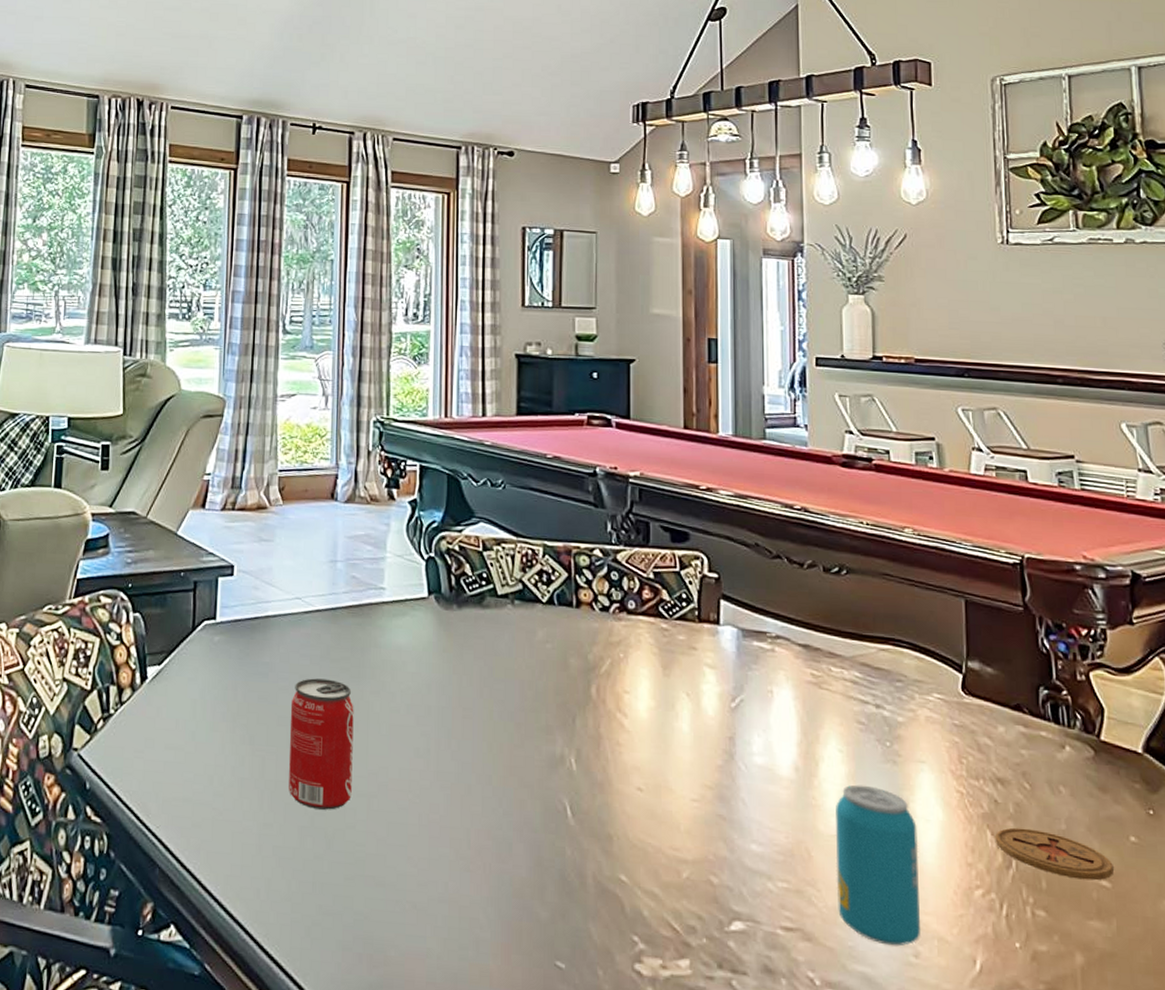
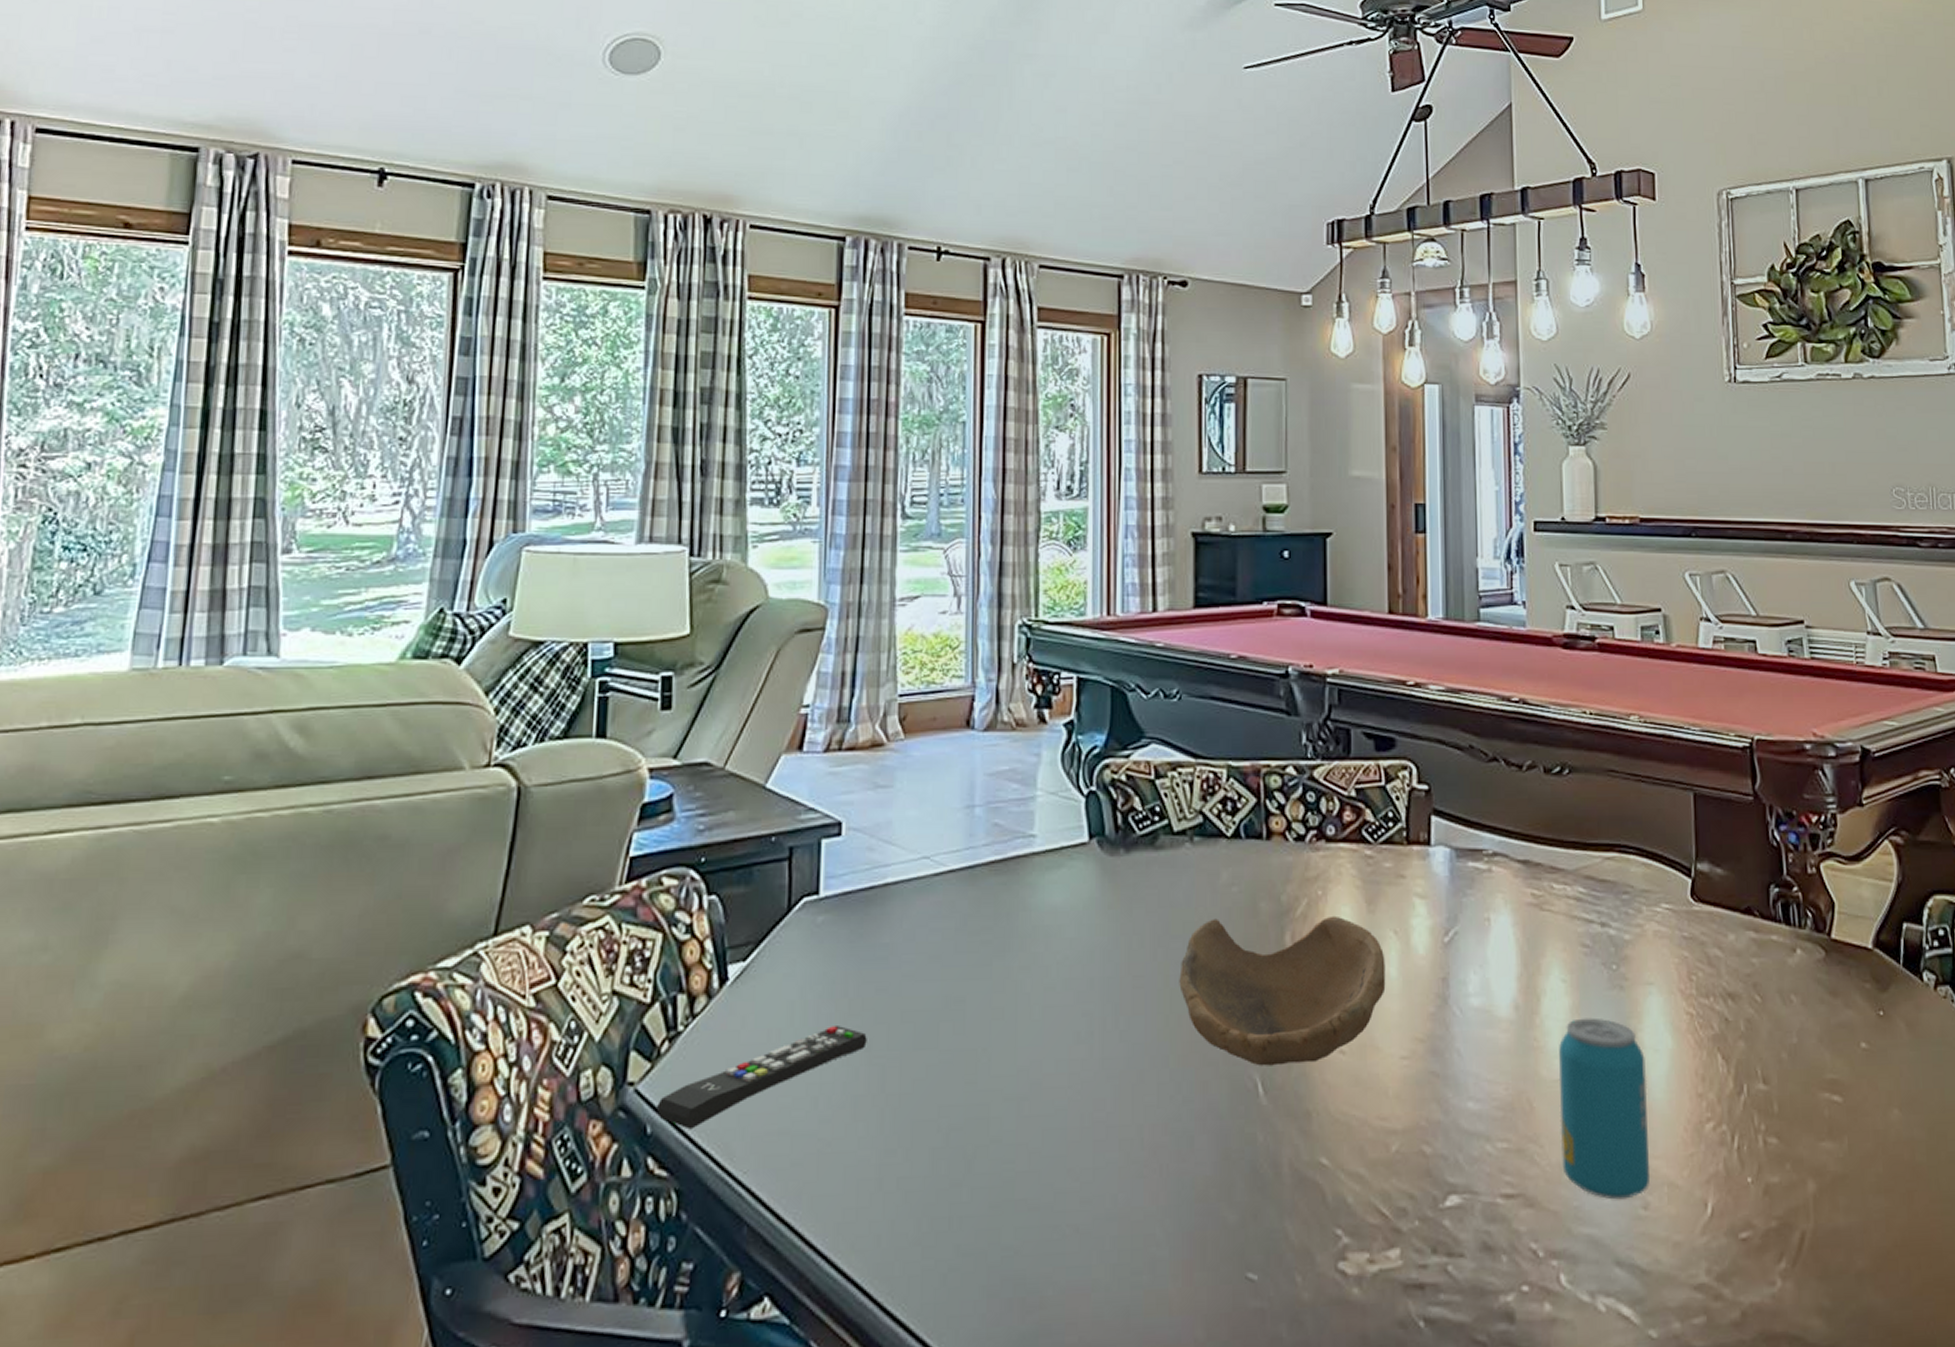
remote control: none [93,721,251,789] -> present [656,1024,867,1130]
beverage can: present [289,678,354,810] -> none [916,957,999,1124]
bowl: none [501,668,679,795] -> present [1179,915,1386,1066]
coaster: present [995,827,1114,881] -> none [1725,1046,1845,1097]

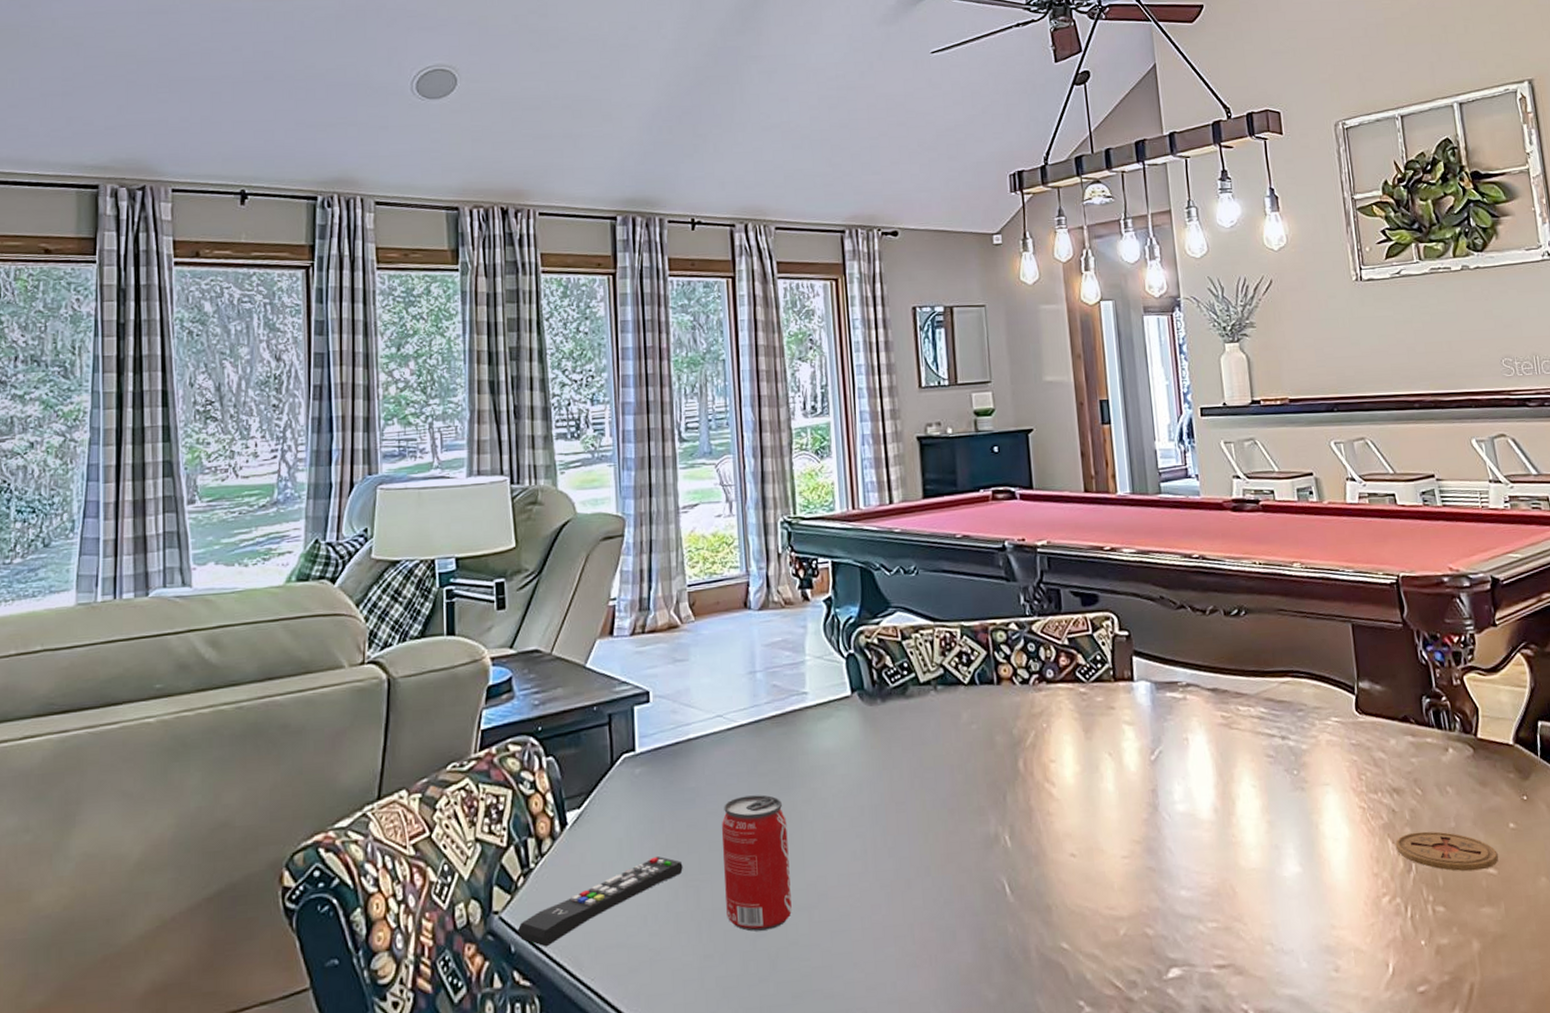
beverage can: none [916,957,999,1124] -> present [721,794,792,932]
bowl: present [1179,915,1386,1066] -> none [933,743,1105,871]
beverage can: present [1558,1017,1649,1200] -> none [1254,815,1339,965]
coaster: none [1725,1046,1845,1097] -> present [1395,831,1499,872]

